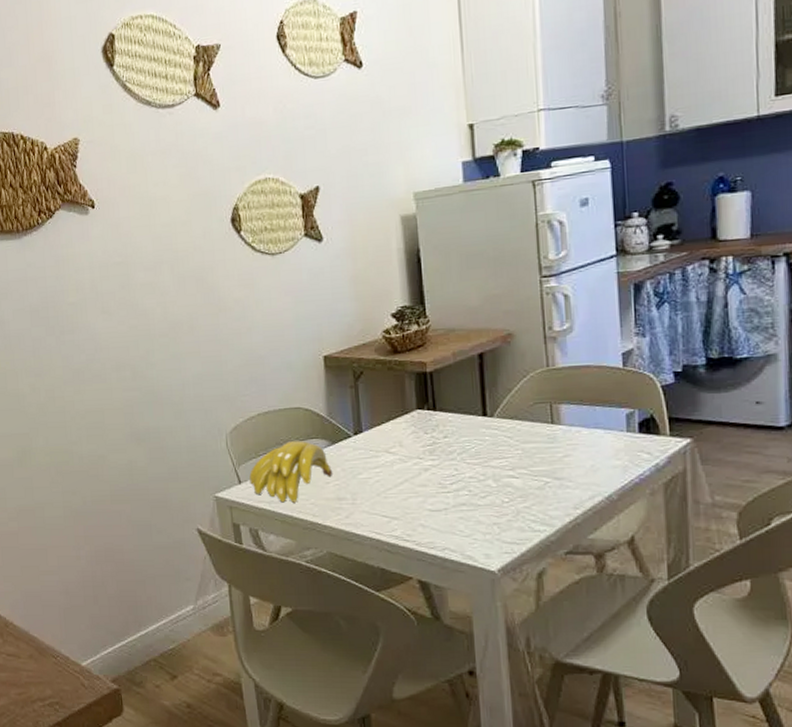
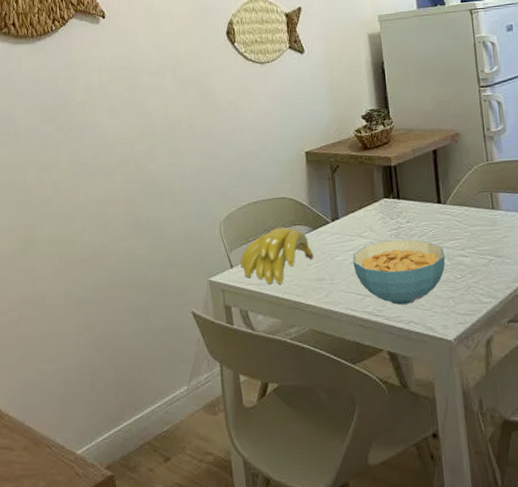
cereal bowl: none [378,457,490,530] -> present [353,239,446,305]

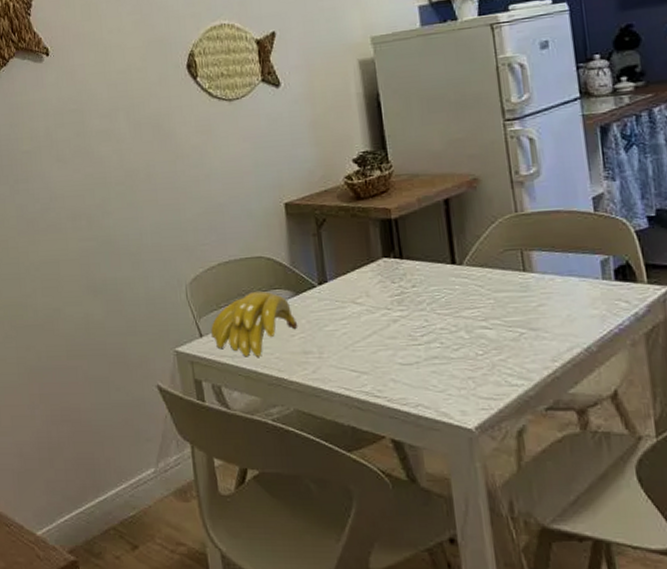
cereal bowl: present [353,239,446,305] -> none [345,307,463,385]

